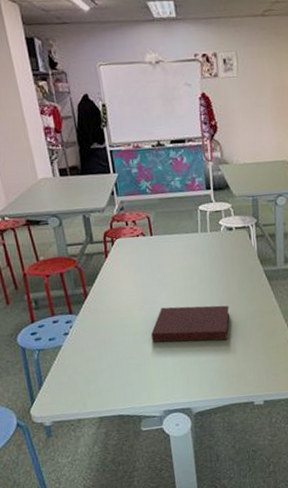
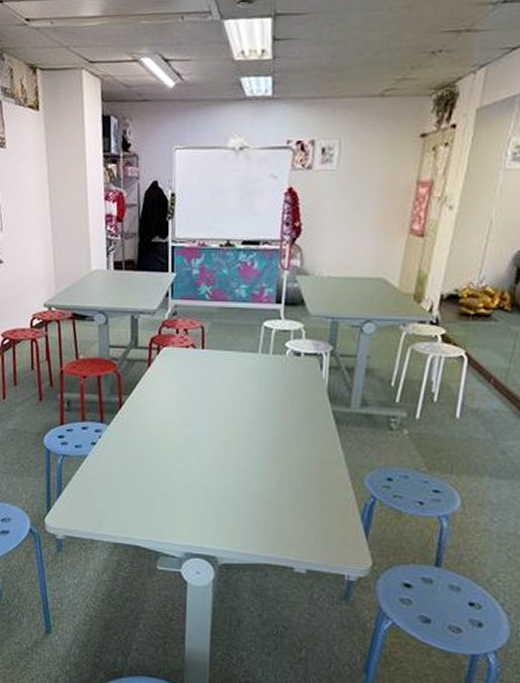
notebook: present [150,305,230,343] -> none [184,434,282,487]

